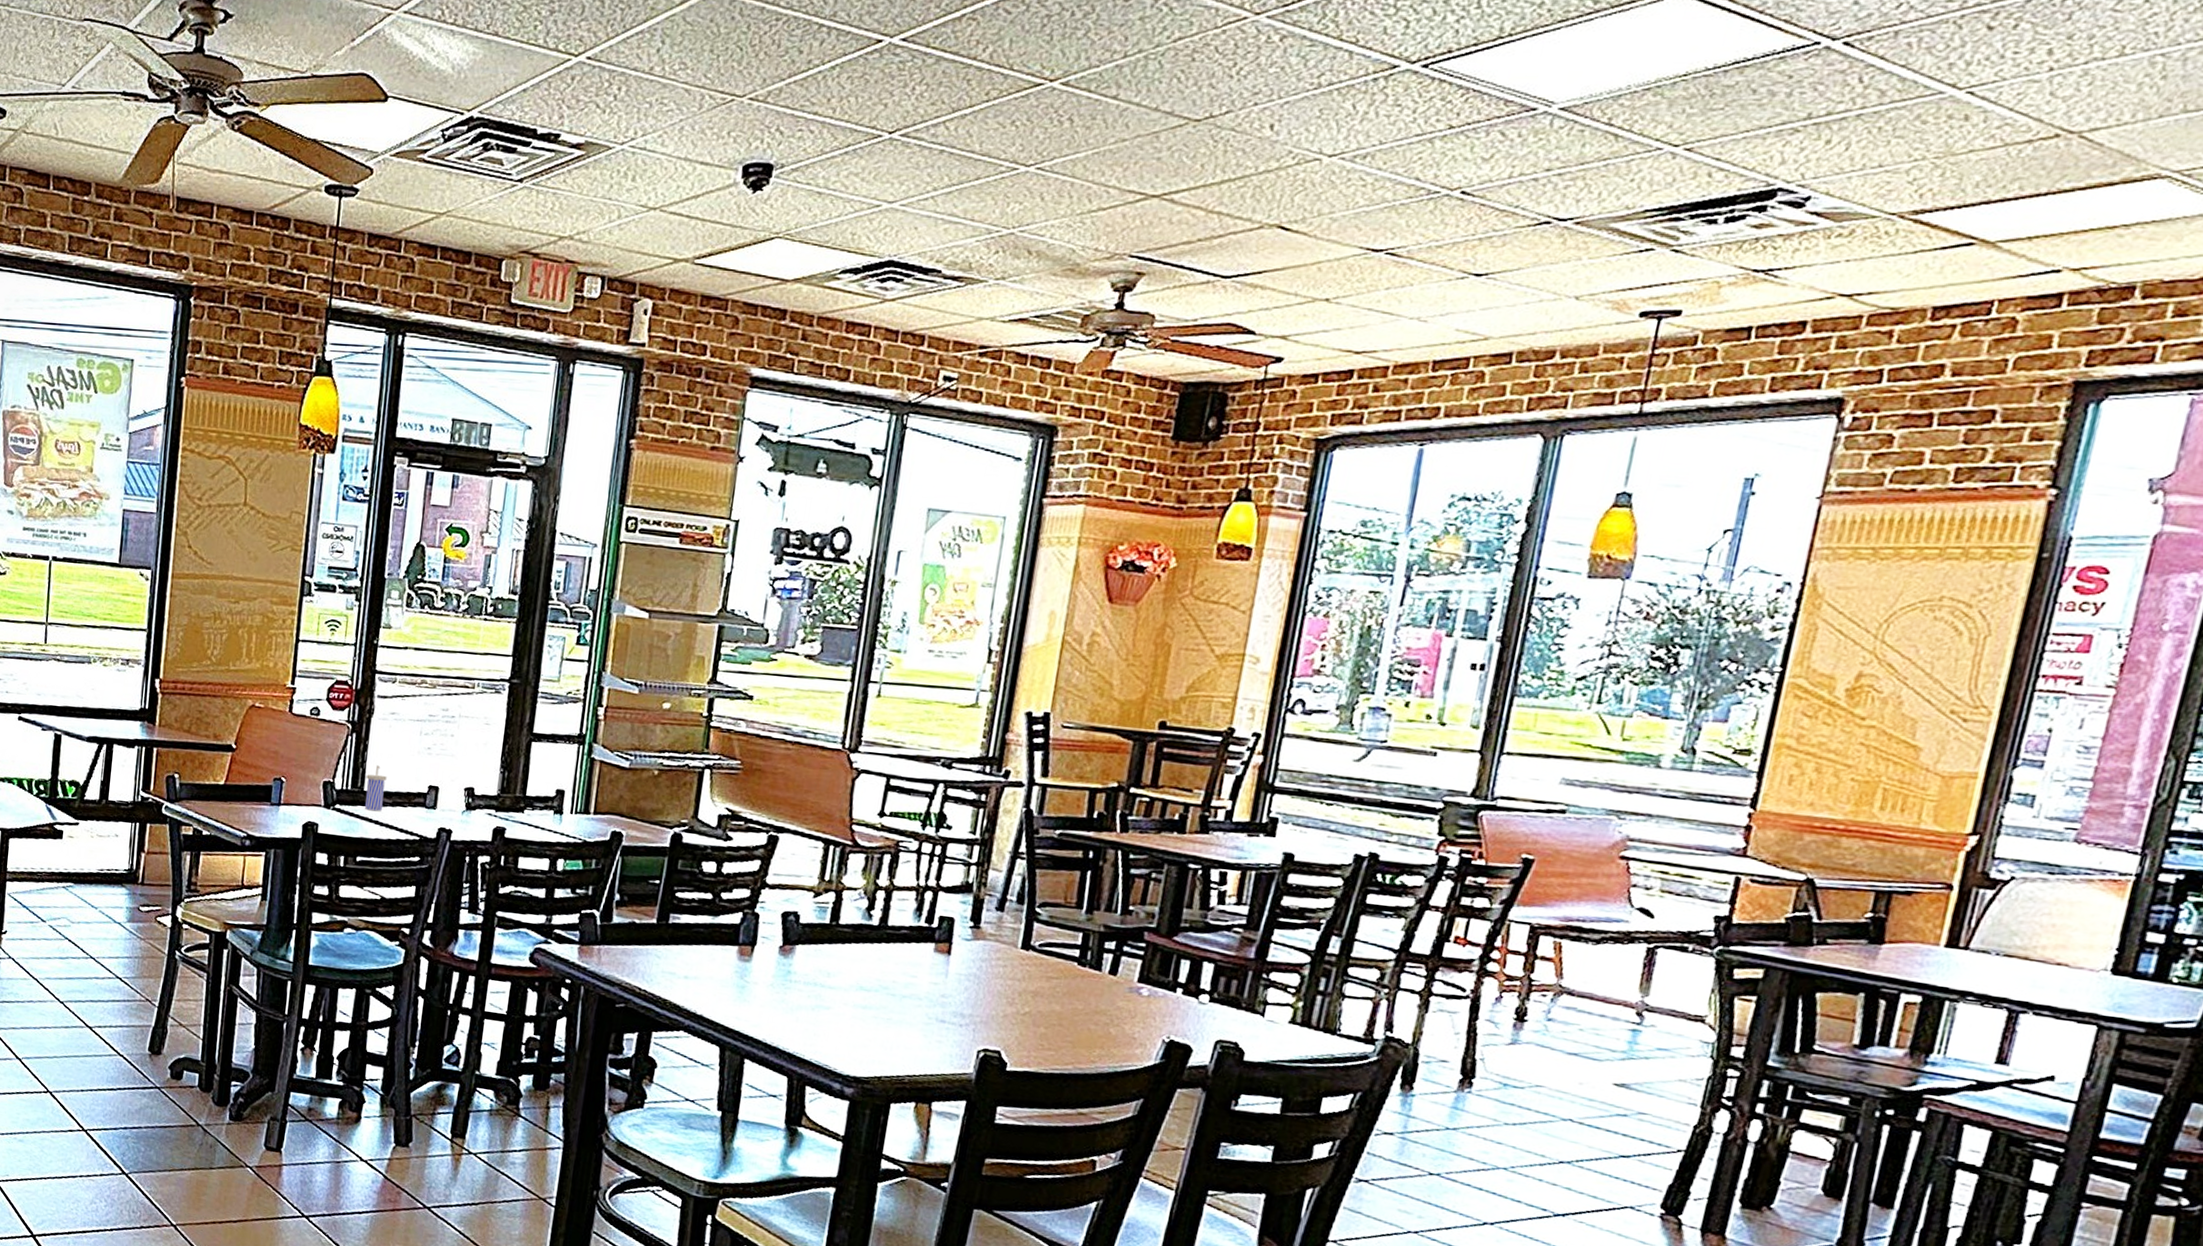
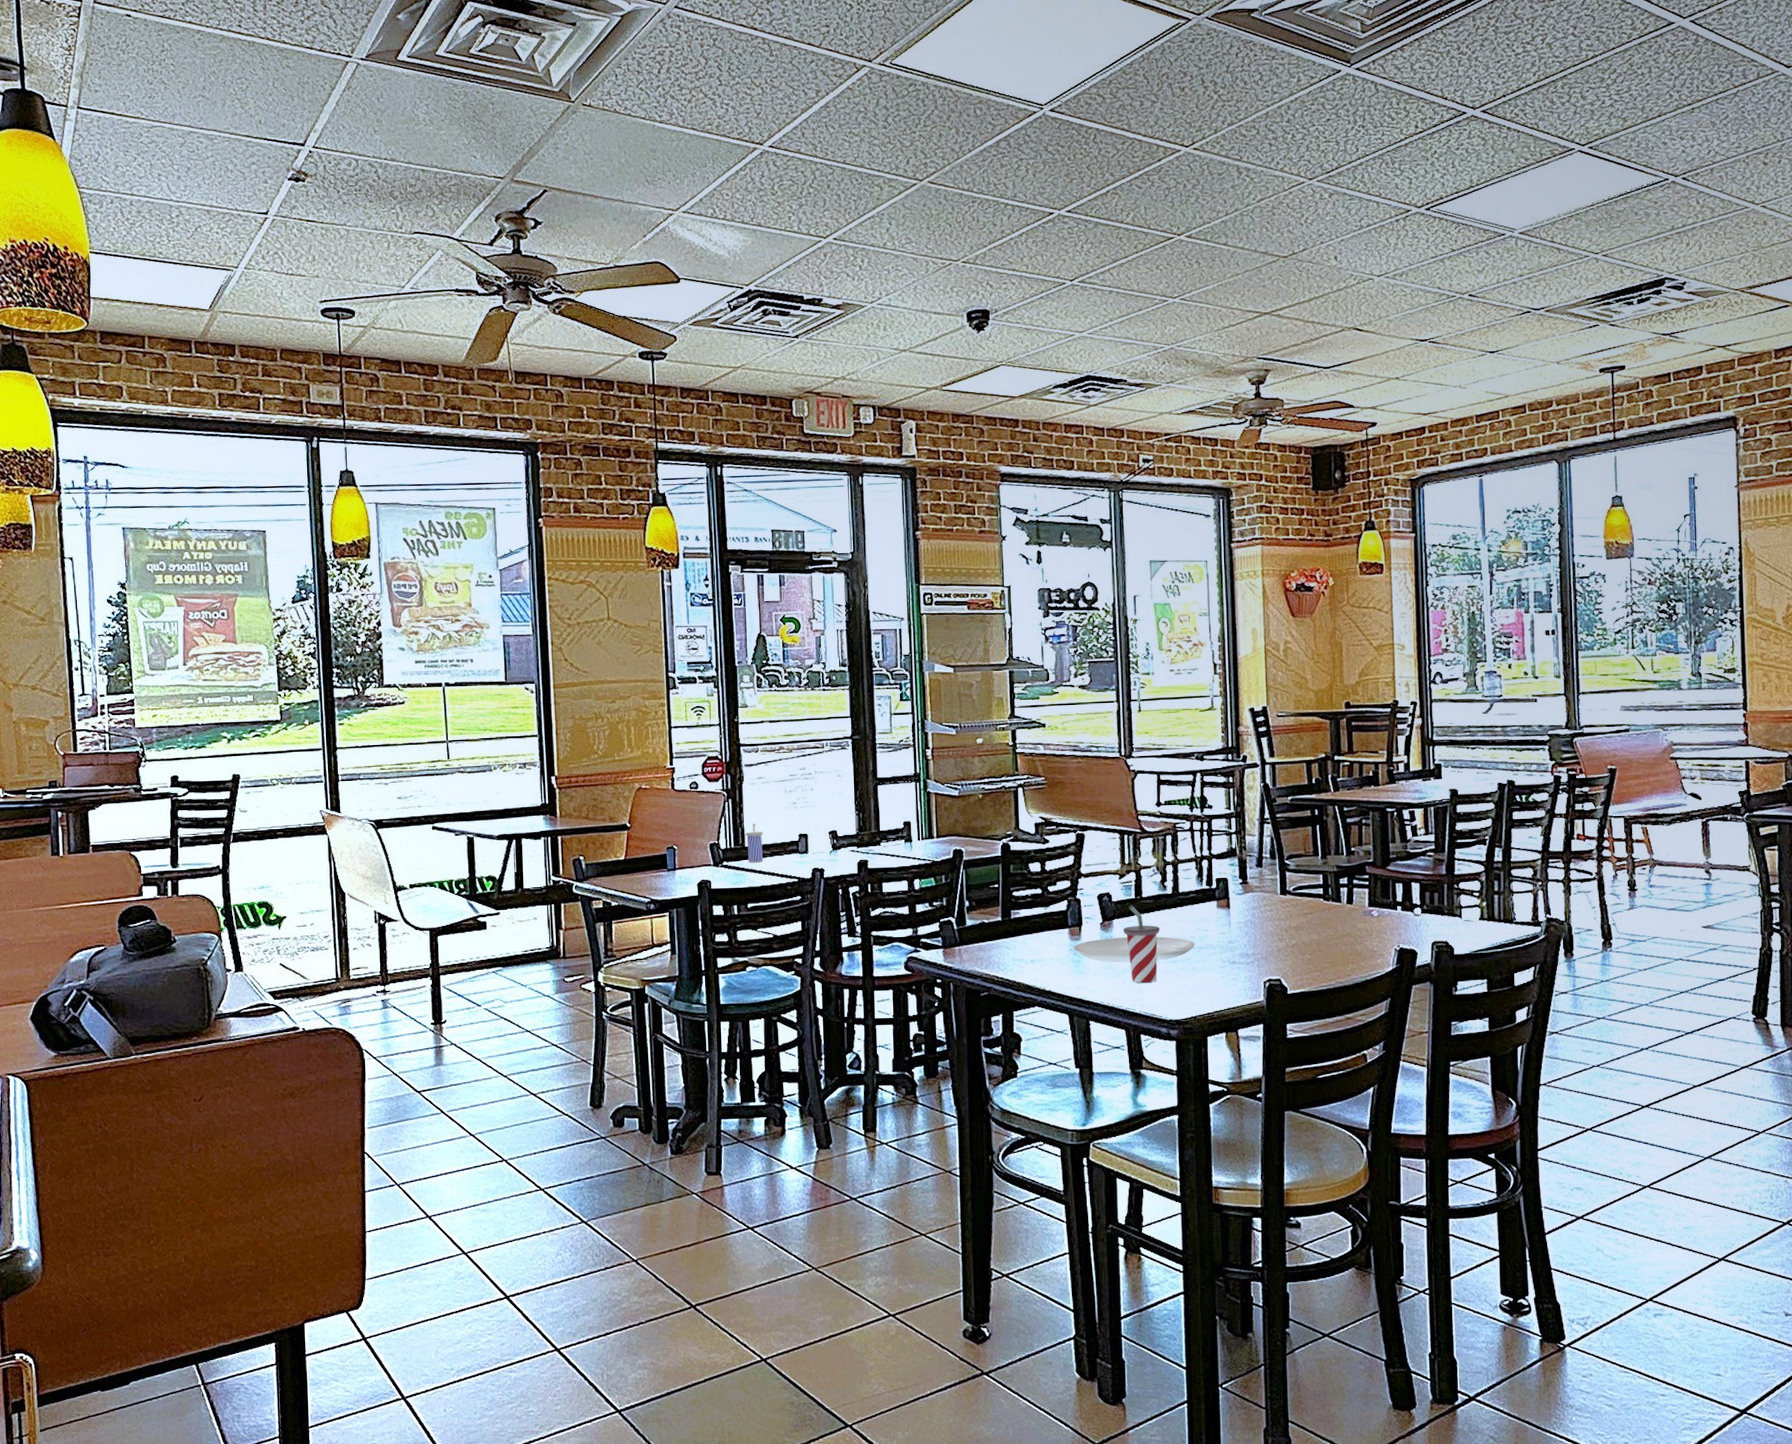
plate: none [739,964,896,1005] -> present [1073,936,1195,963]
beverage cup: none [806,930,854,1027] -> present [1123,905,1160,983]

